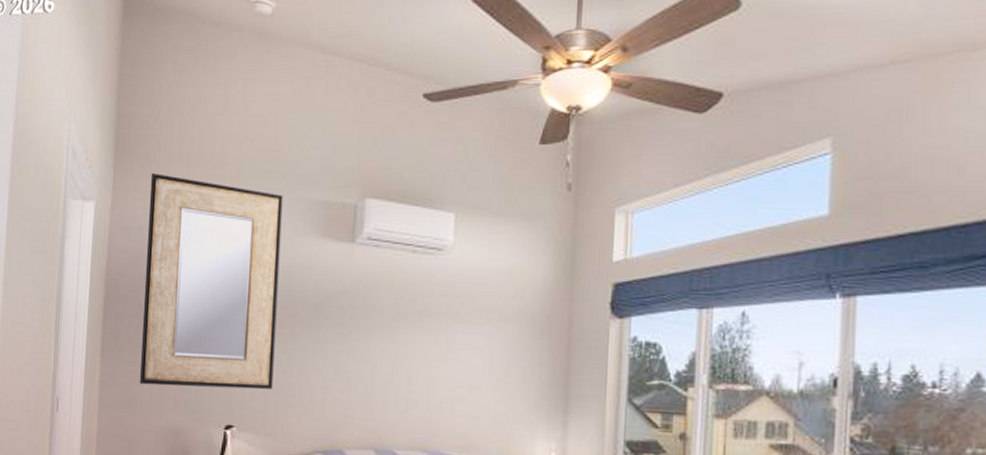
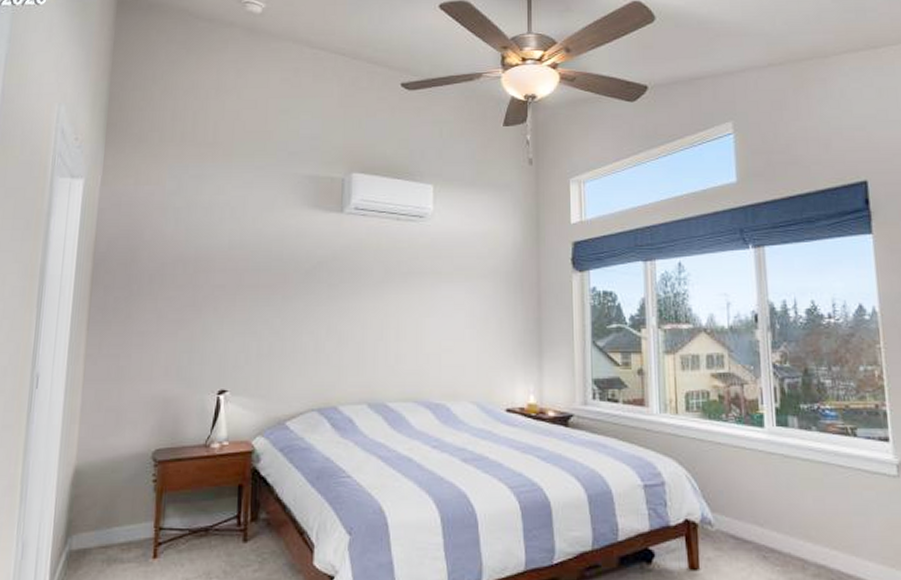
home mirror: present [139,172,283,390] -> none [127,151,274,355]

